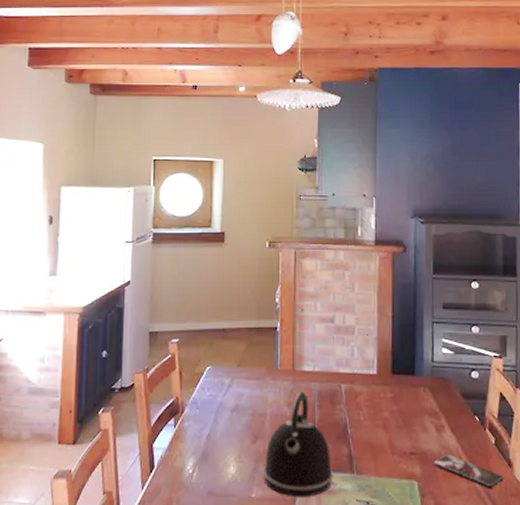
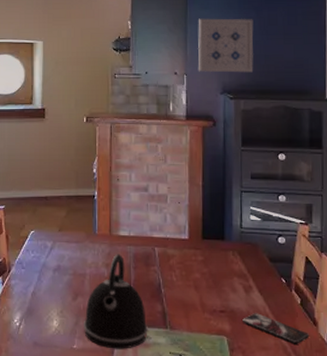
wall art: none [387,137,446,196] -> present [198,18,254,73]

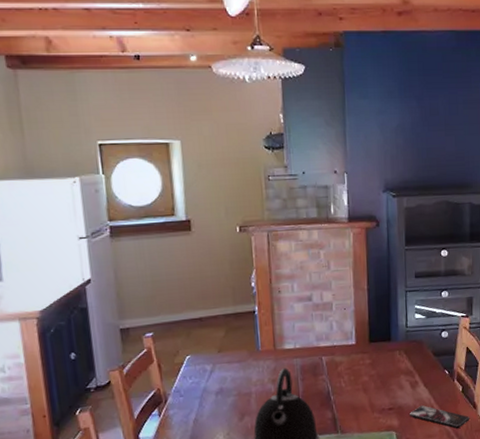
wall art: present [198,18,254,73] -> none [357,108,416,170]

